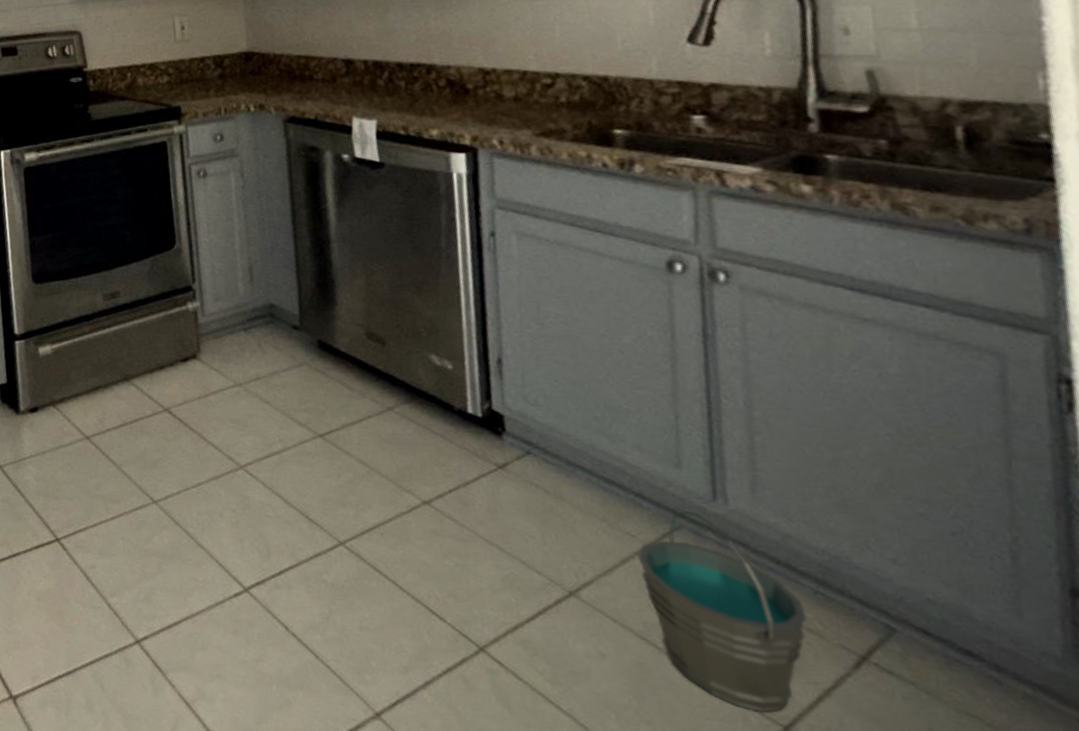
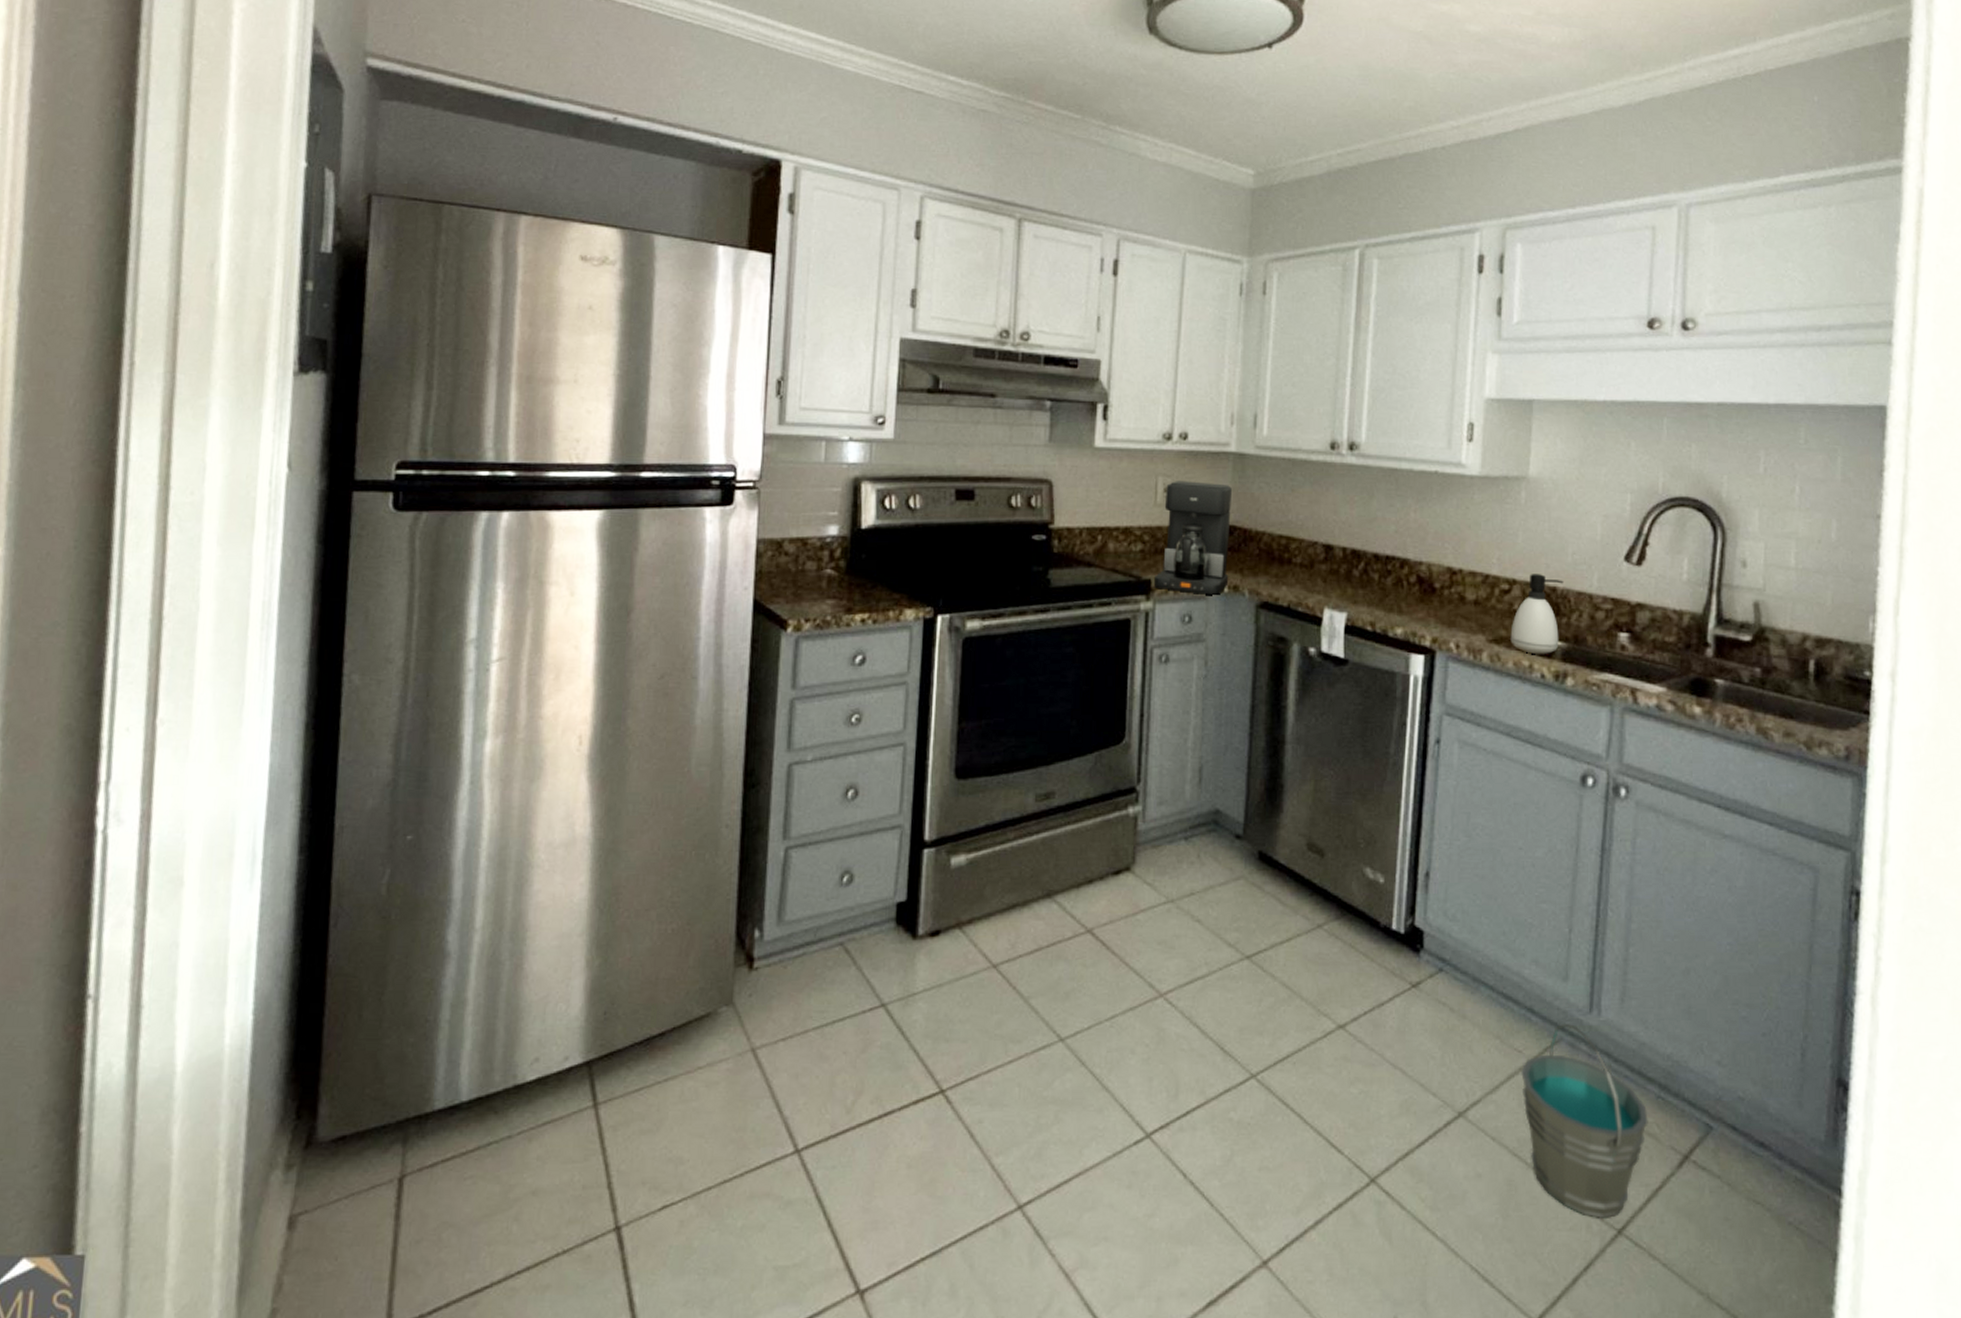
coffee maker: none [183,16,254,115] -> present [1154,481,1232,595]
soap dispenser: none [560,65,620,145] -> present [1510,574,1564,655]

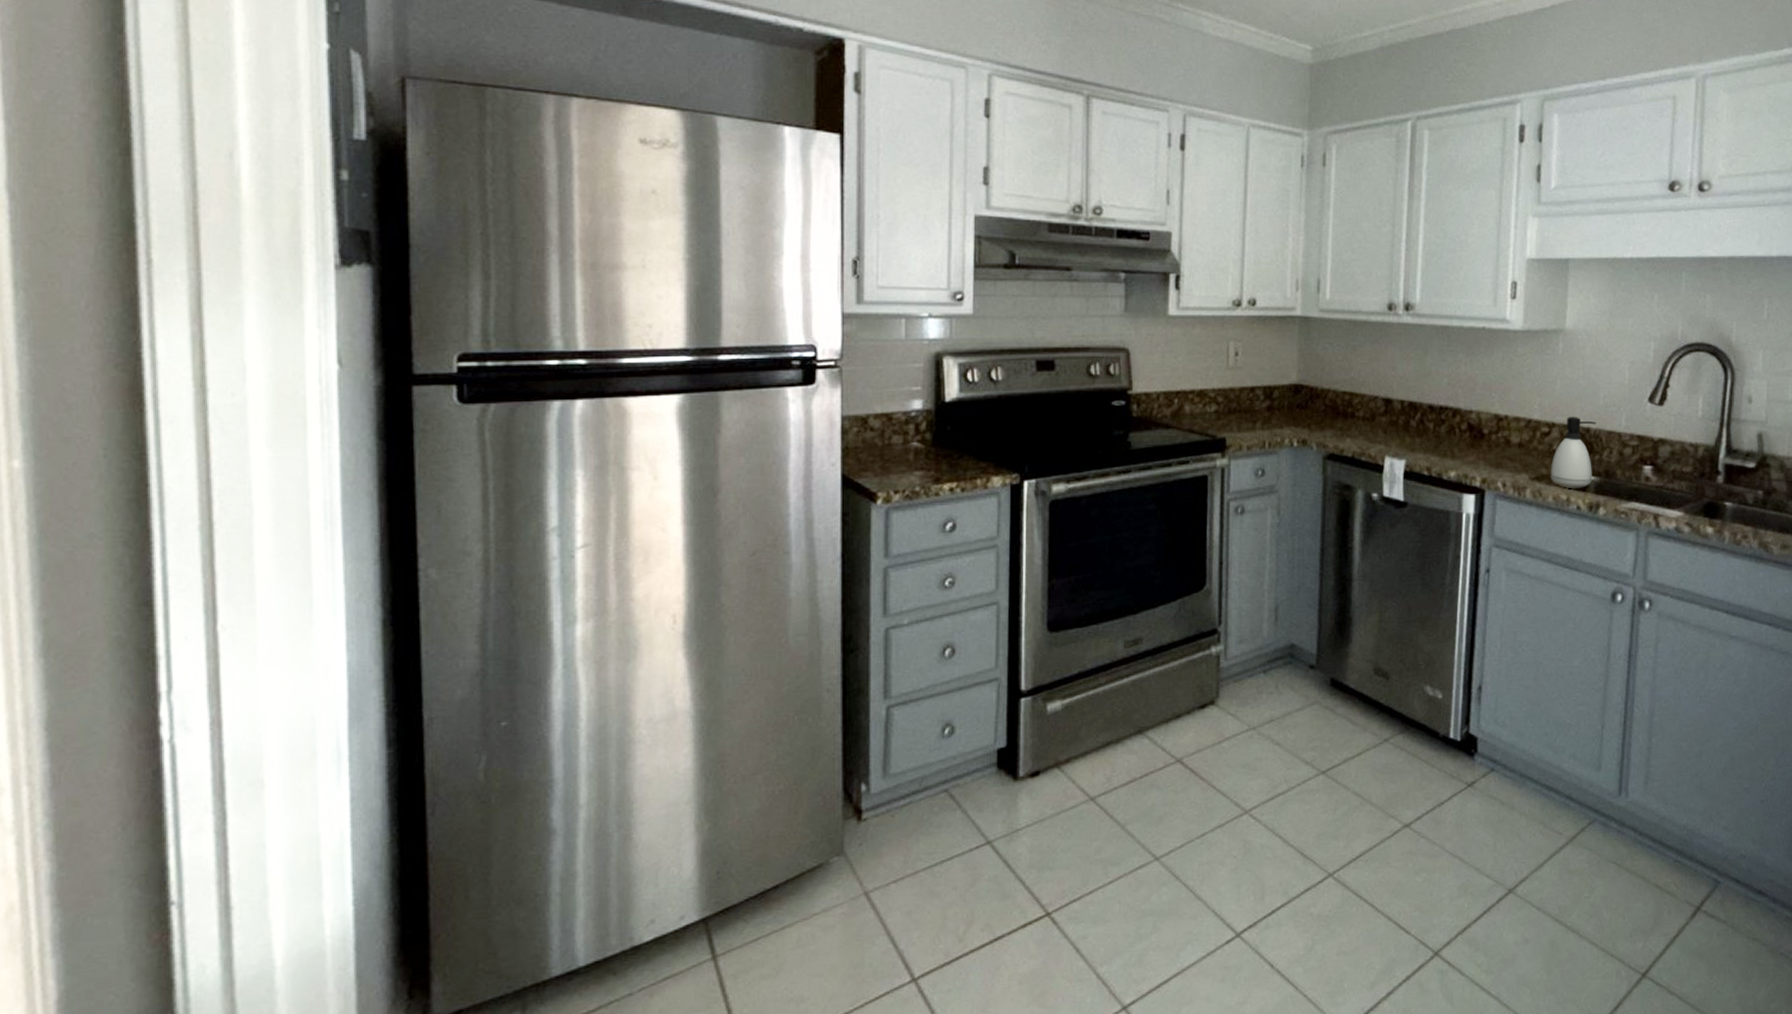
coffee maker: present [1154,481,1232,595] -> none [1229,345,1298,450]
bucket: present [1521,1023,1648,1220] -> none [1561,806,1667,966]

